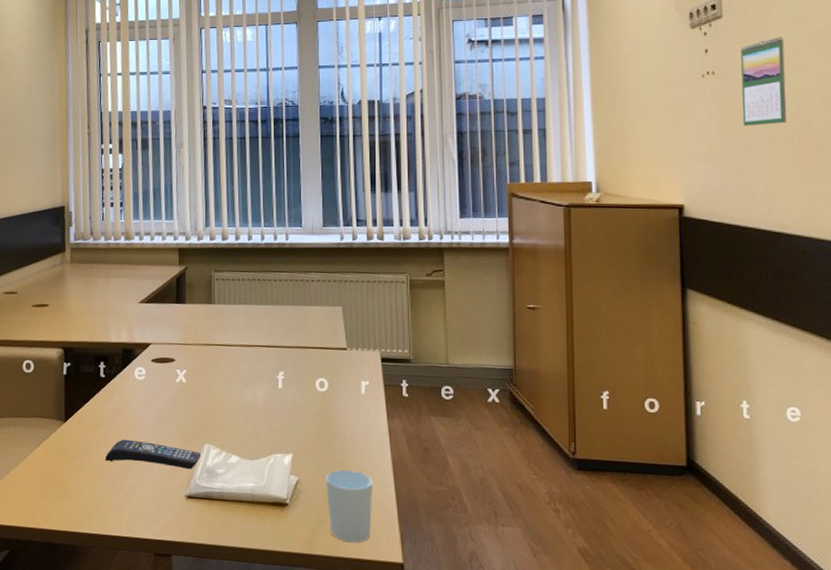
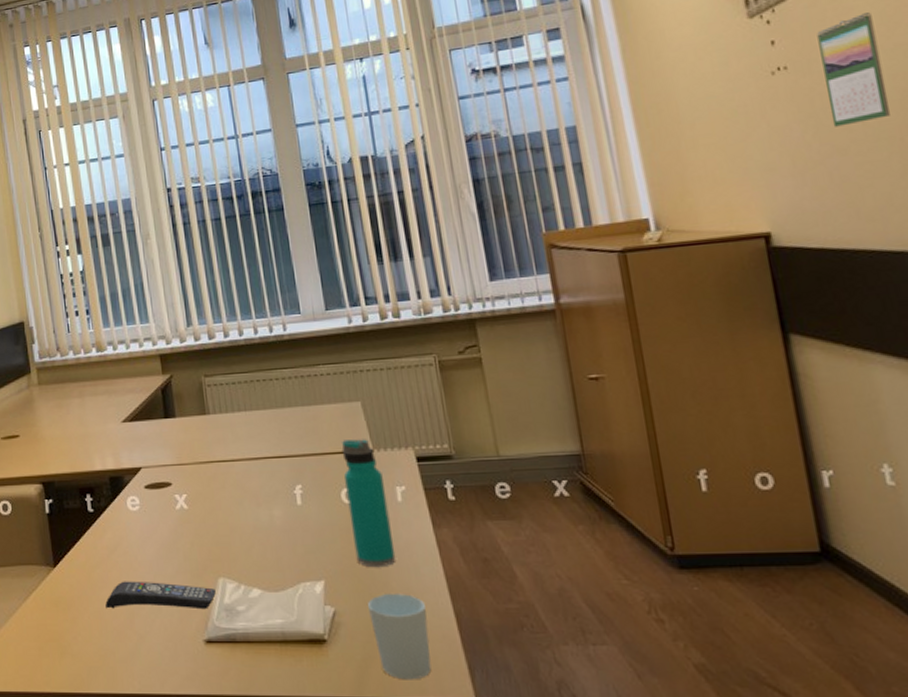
water bottle: none [320,338,354,447] -> present [341,439,396,566]

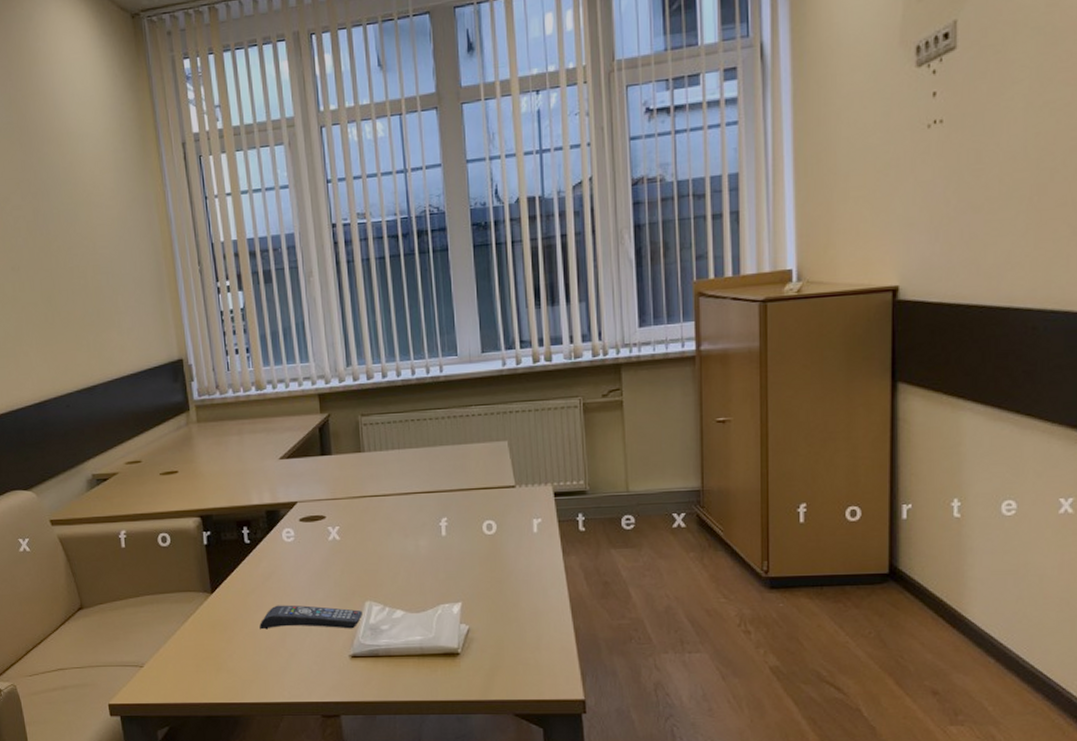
water bottle: present [341,439,396,566] -> none [486,476,527,590]
cup: present [368,593,432,680] -> none [499,612,550,685]
calendar: present [817,12,890,127] -> none [973,67,1029,184]

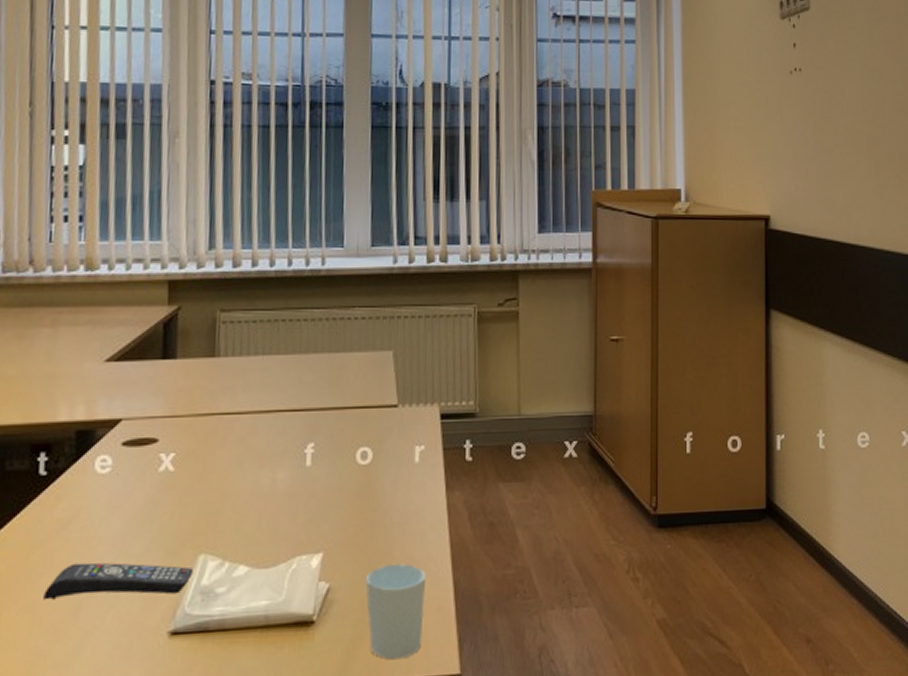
cup: none [499,612,550,685] -> present [366,563,425,660]

